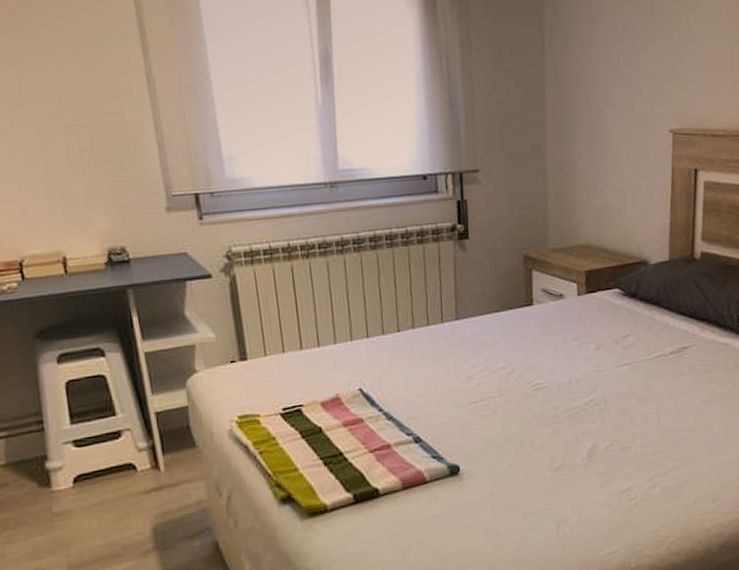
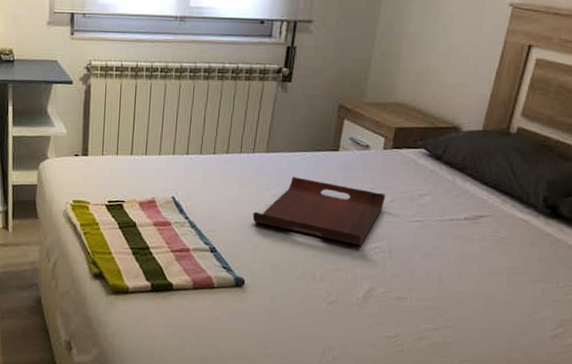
serving tray: none [454,340,590,403] -> present [252,177,385,246]

